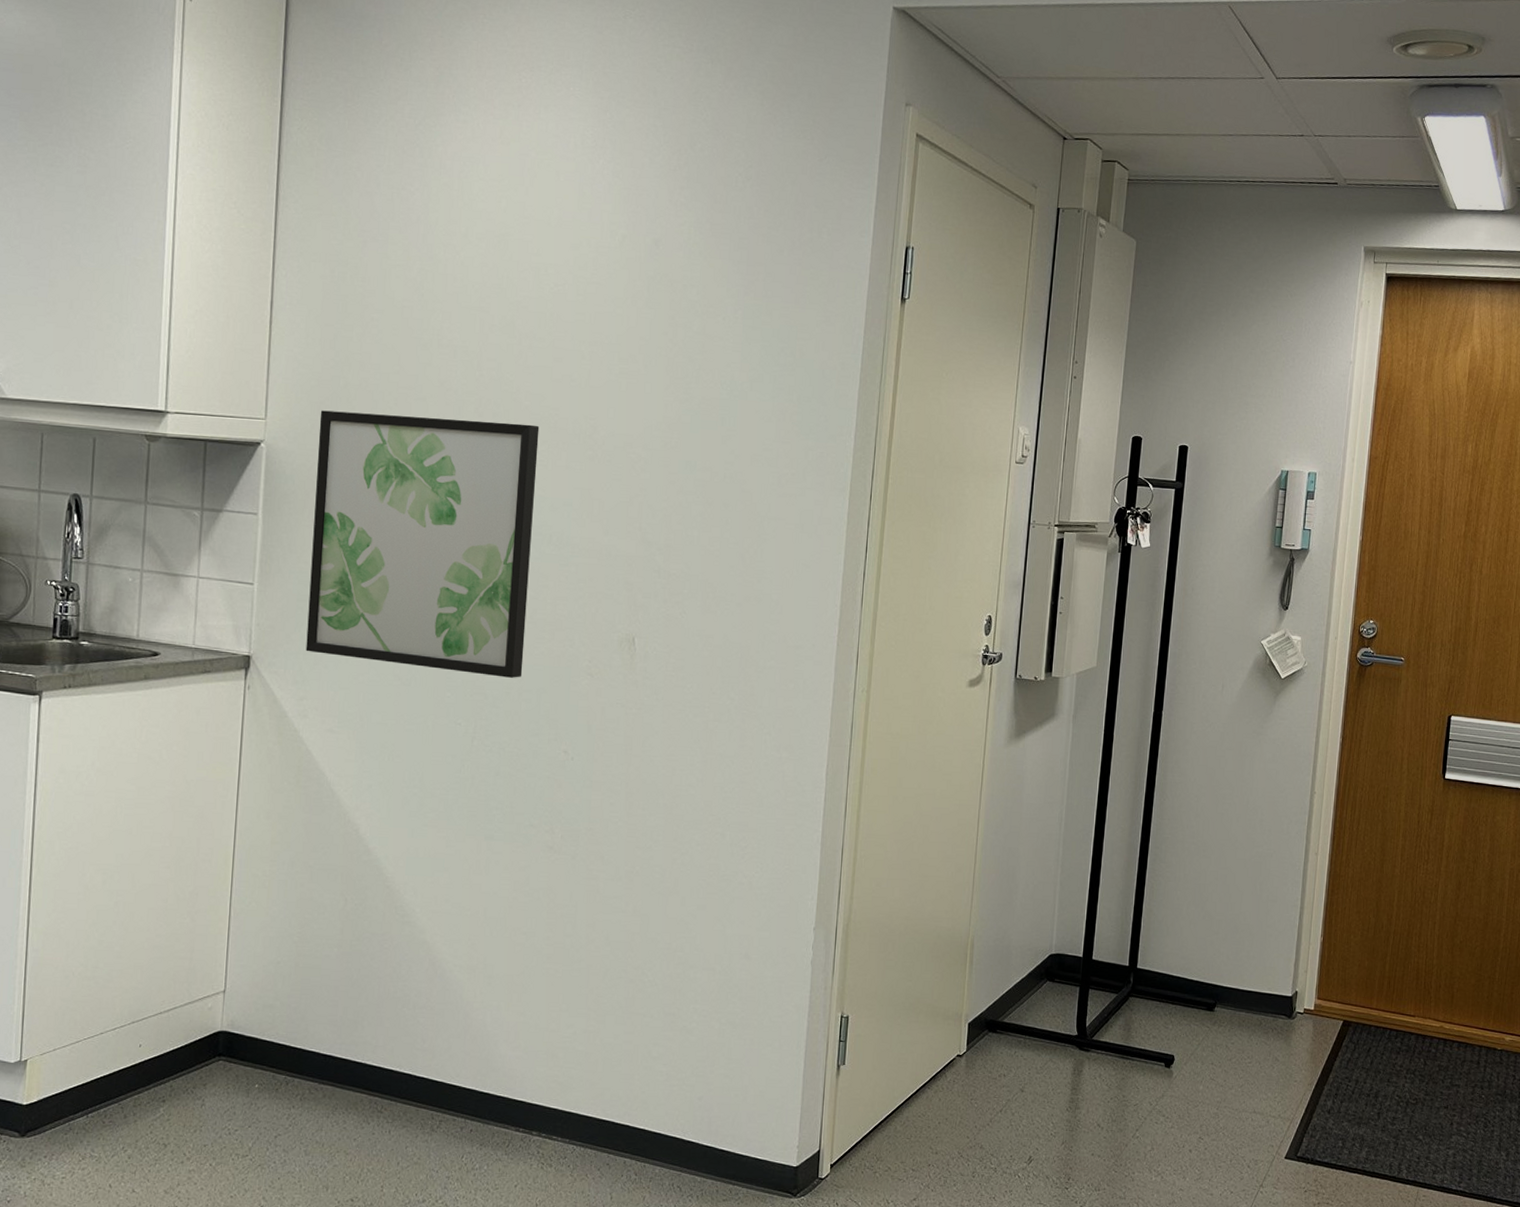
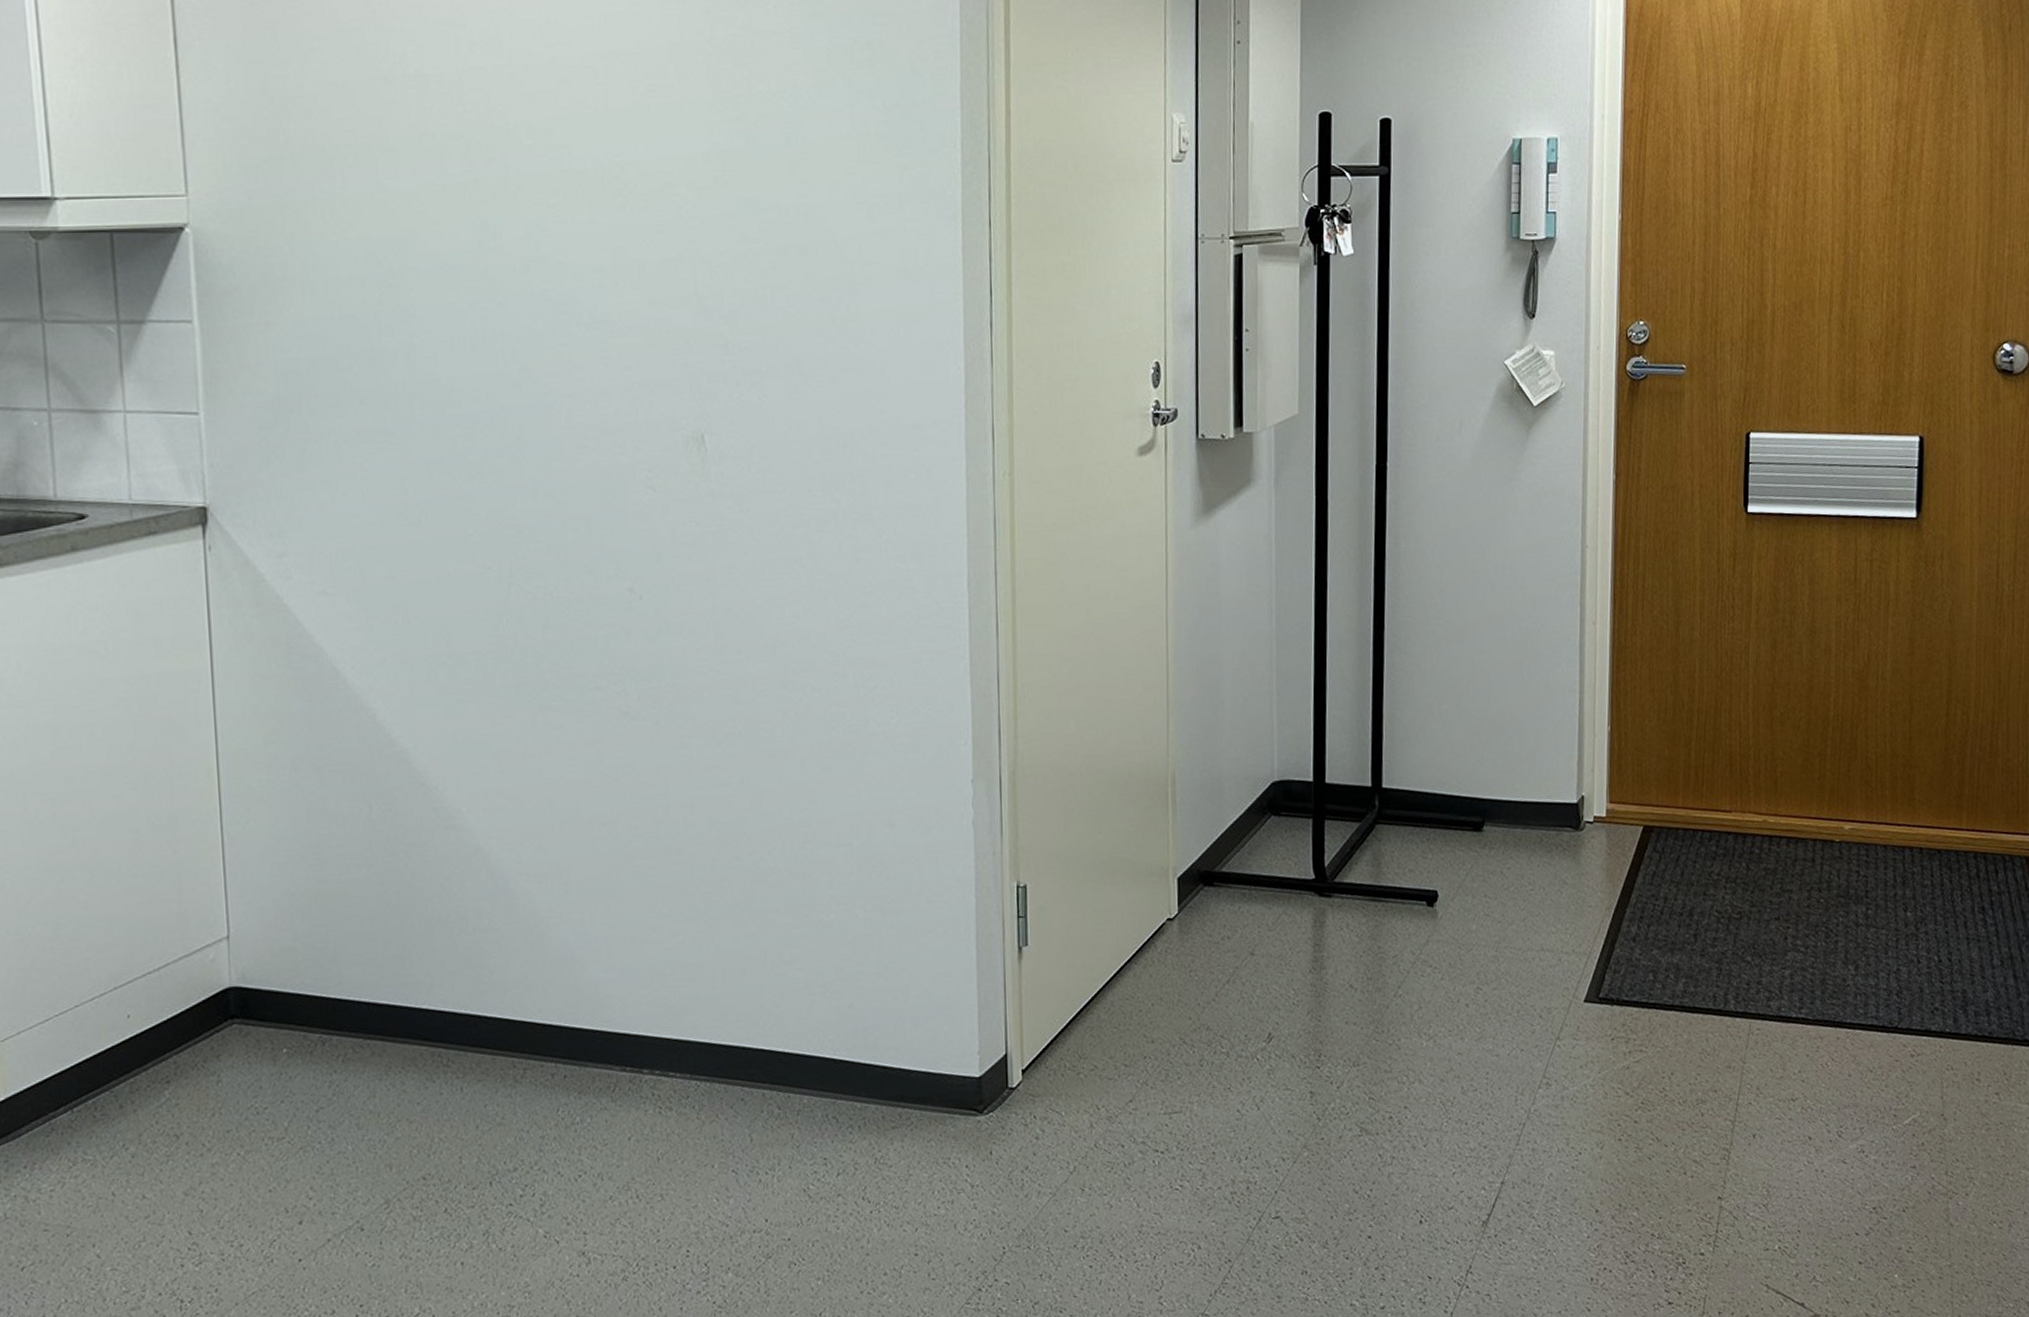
wall art: present [306,410,540,678] -> none [258,170,564,503]

